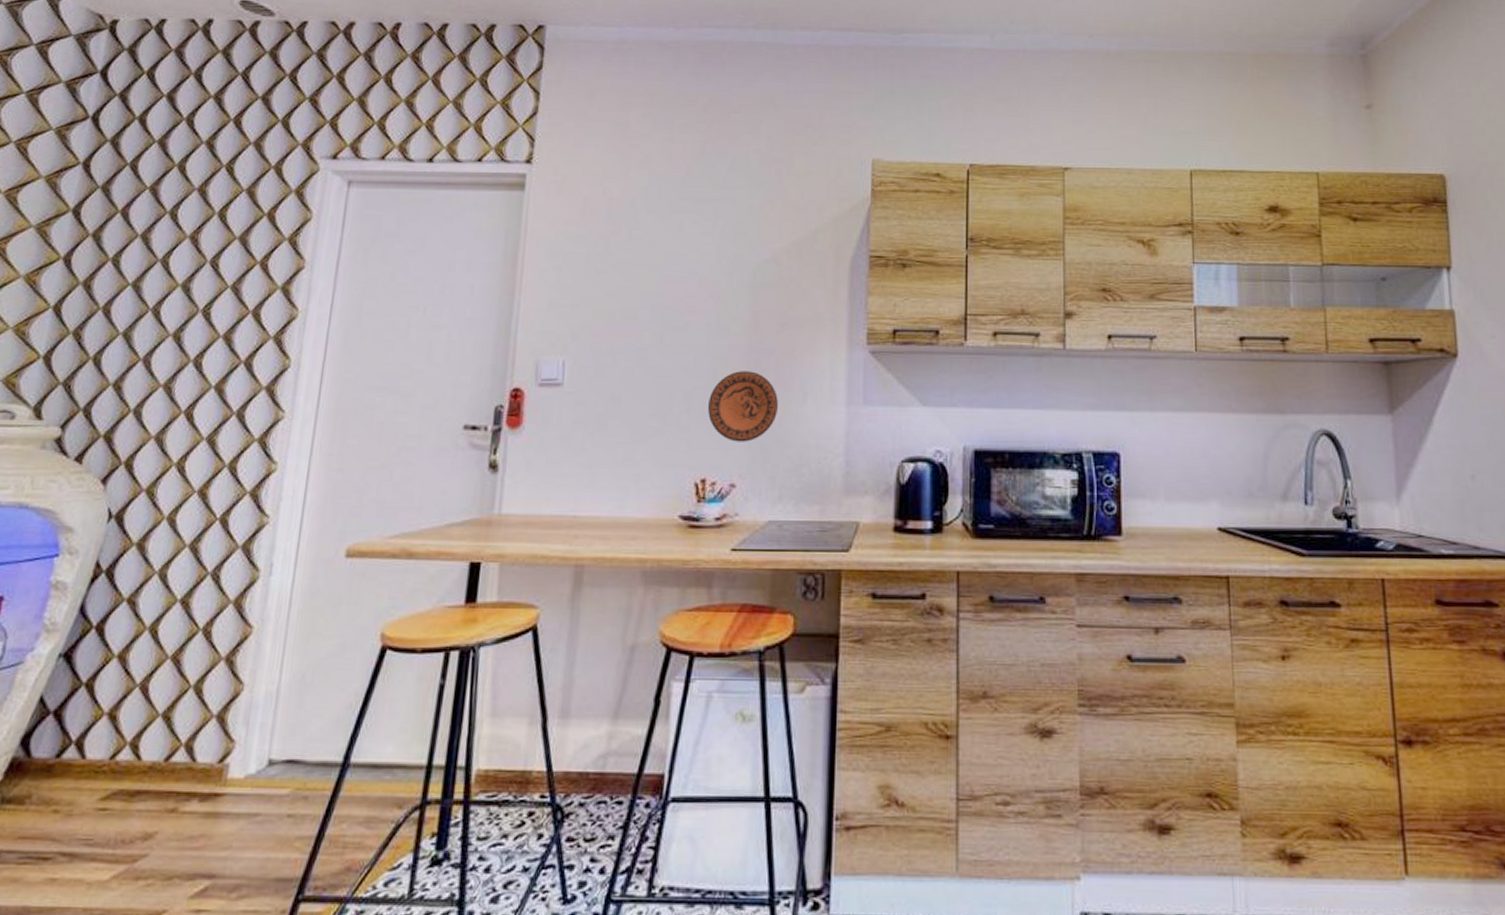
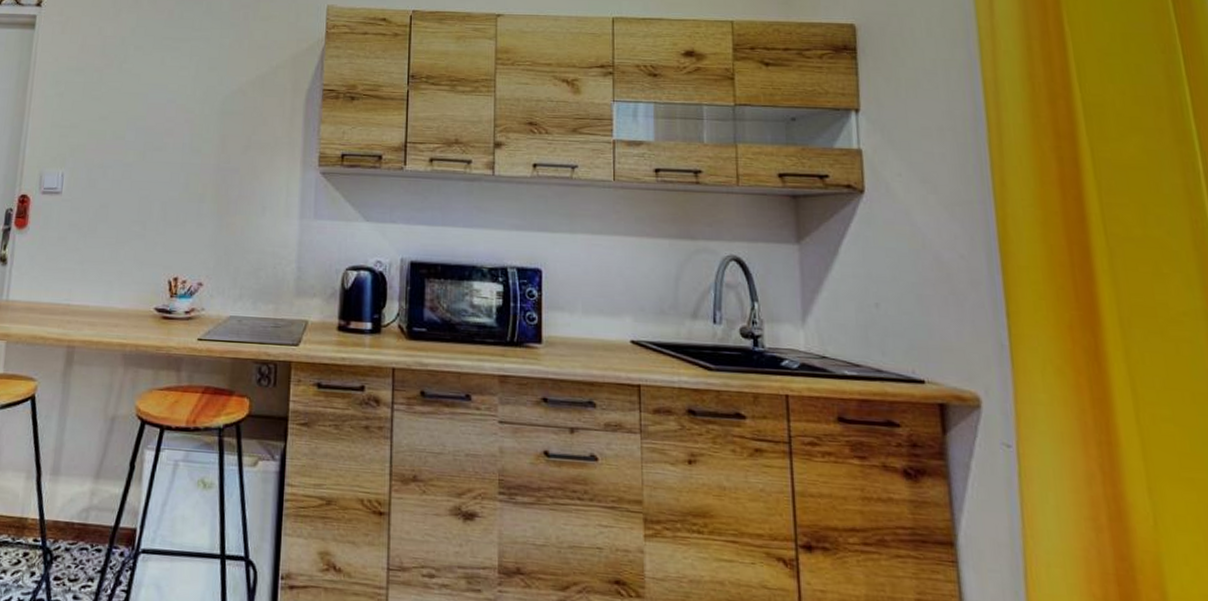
decorative plate: present [707,371,779,442] -> none [180,186,242,247]

